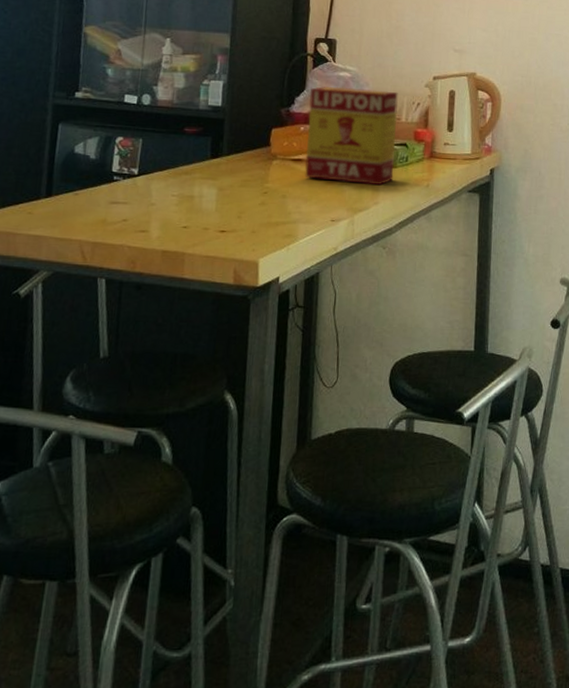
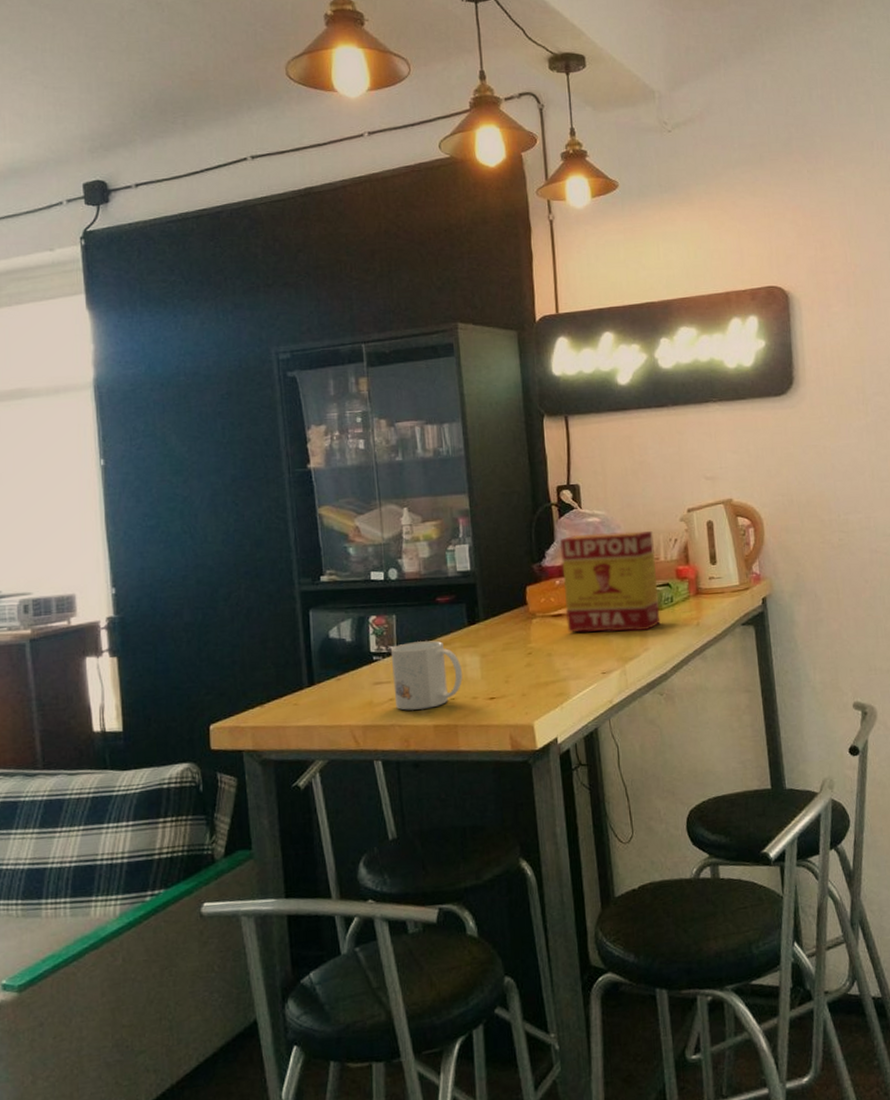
mug: none [128,167,198,234] -> present [390,640,462,710]

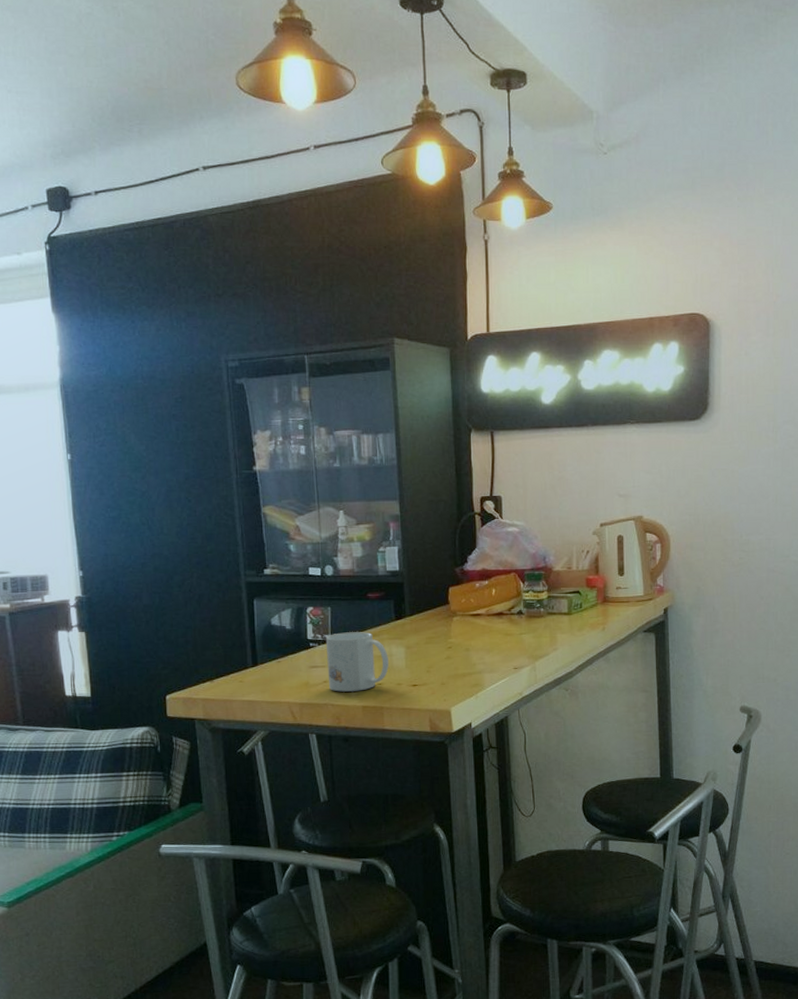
tea box: present [559,530,661,633] -> none [481,541,569,633]

